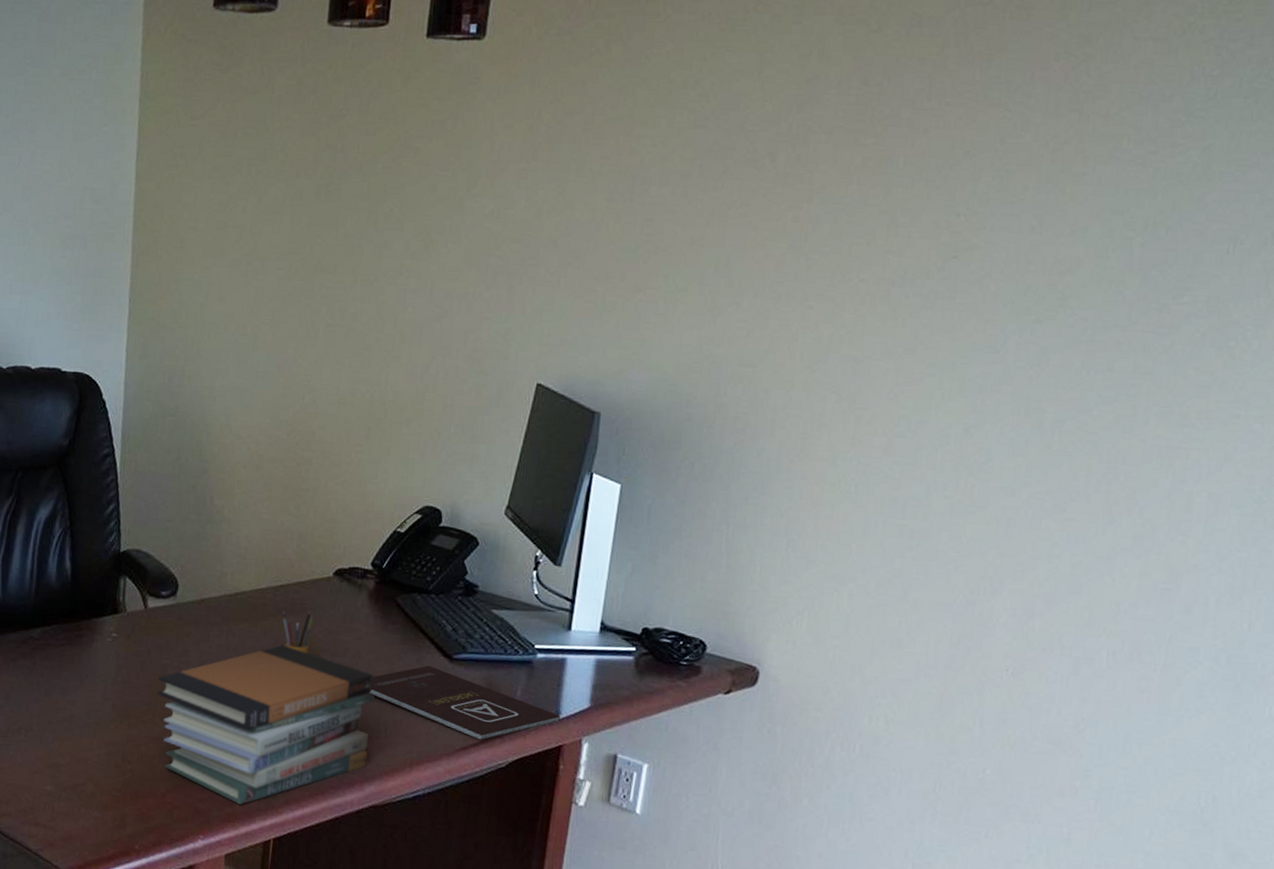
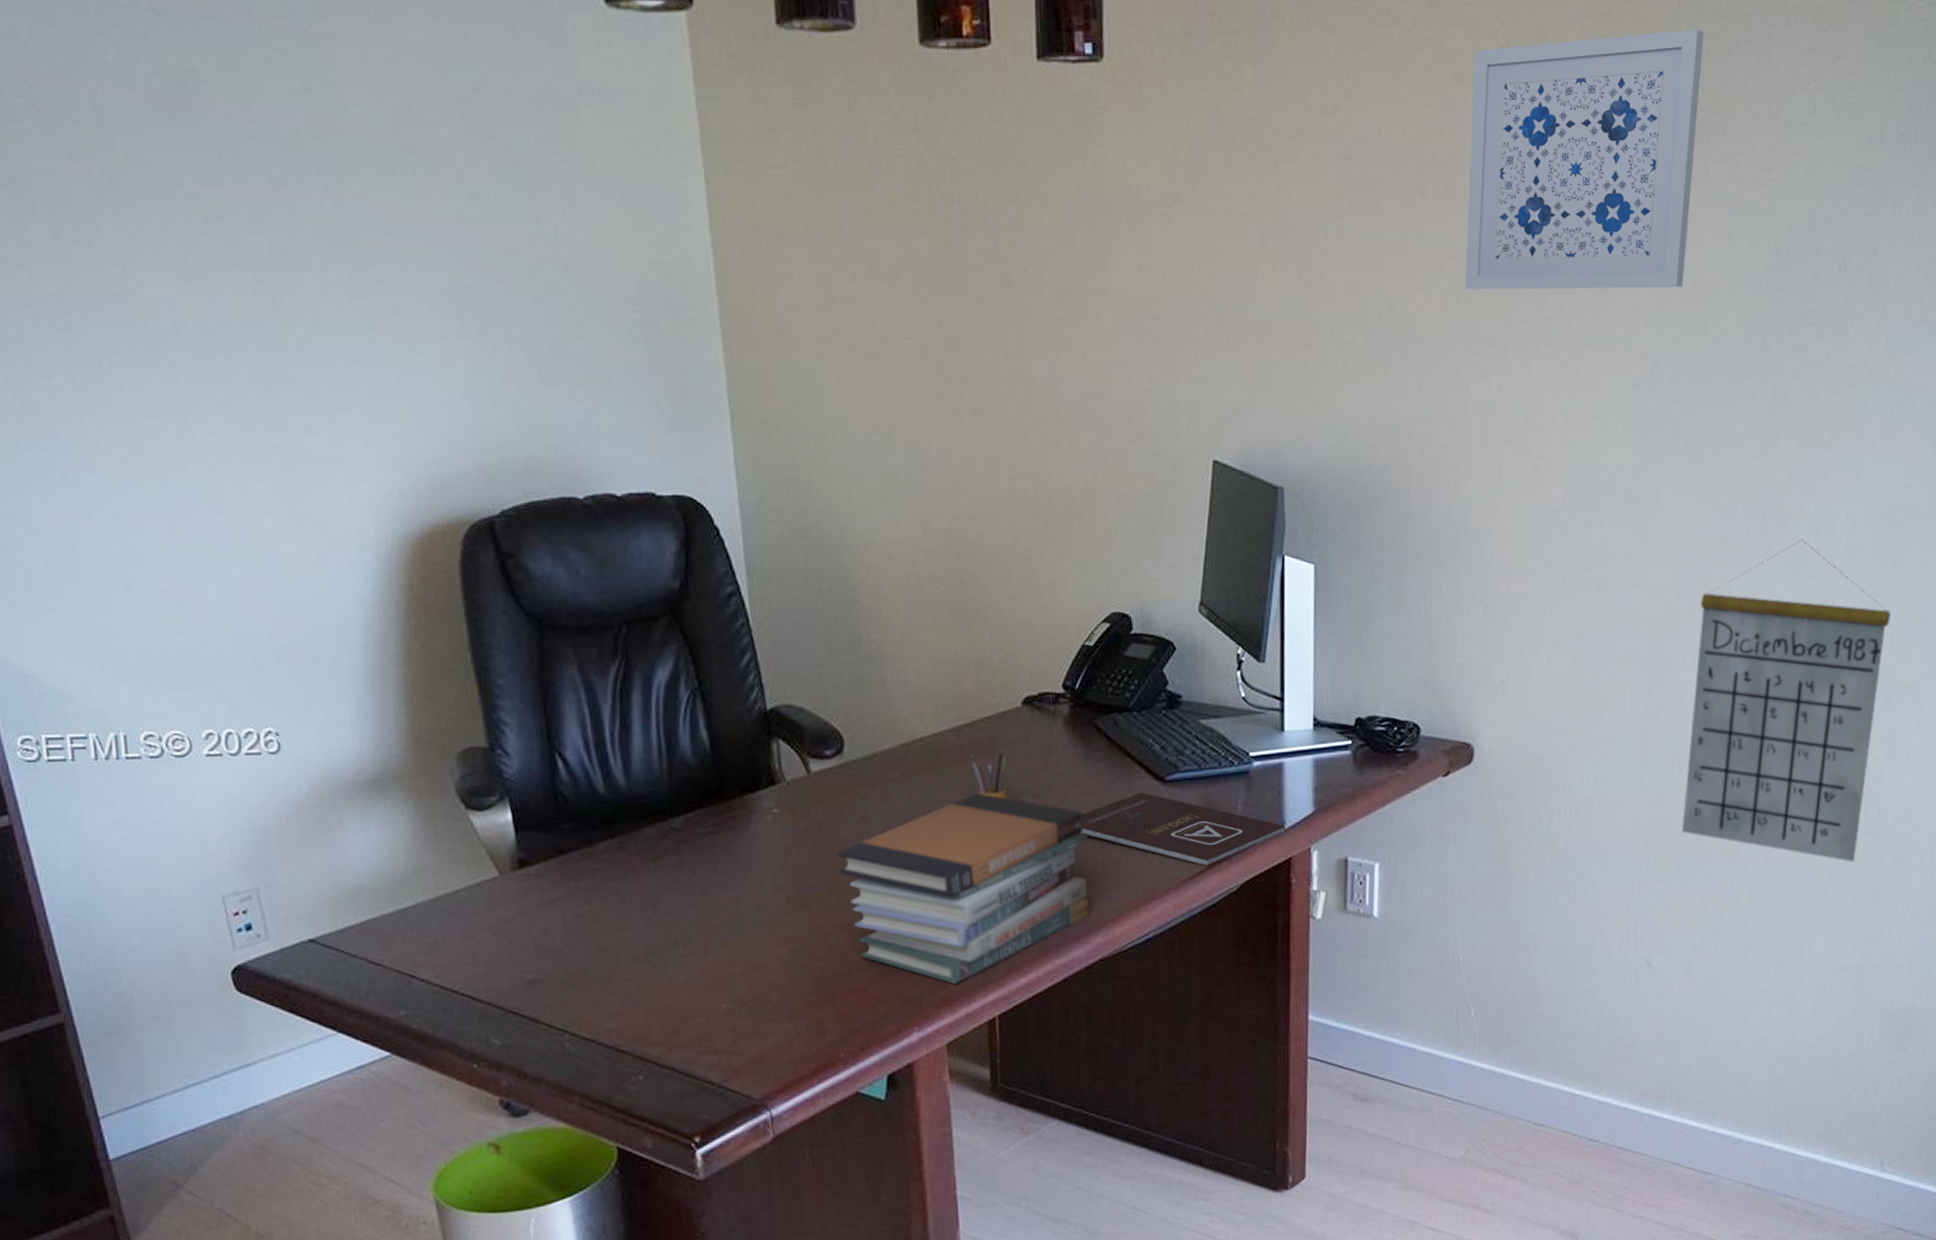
wall art: none [805,17,1096,260] -> present [1464,28,1704,290]
calendar: none [976,514,1252,848] -> present [1681,539,1892,862]

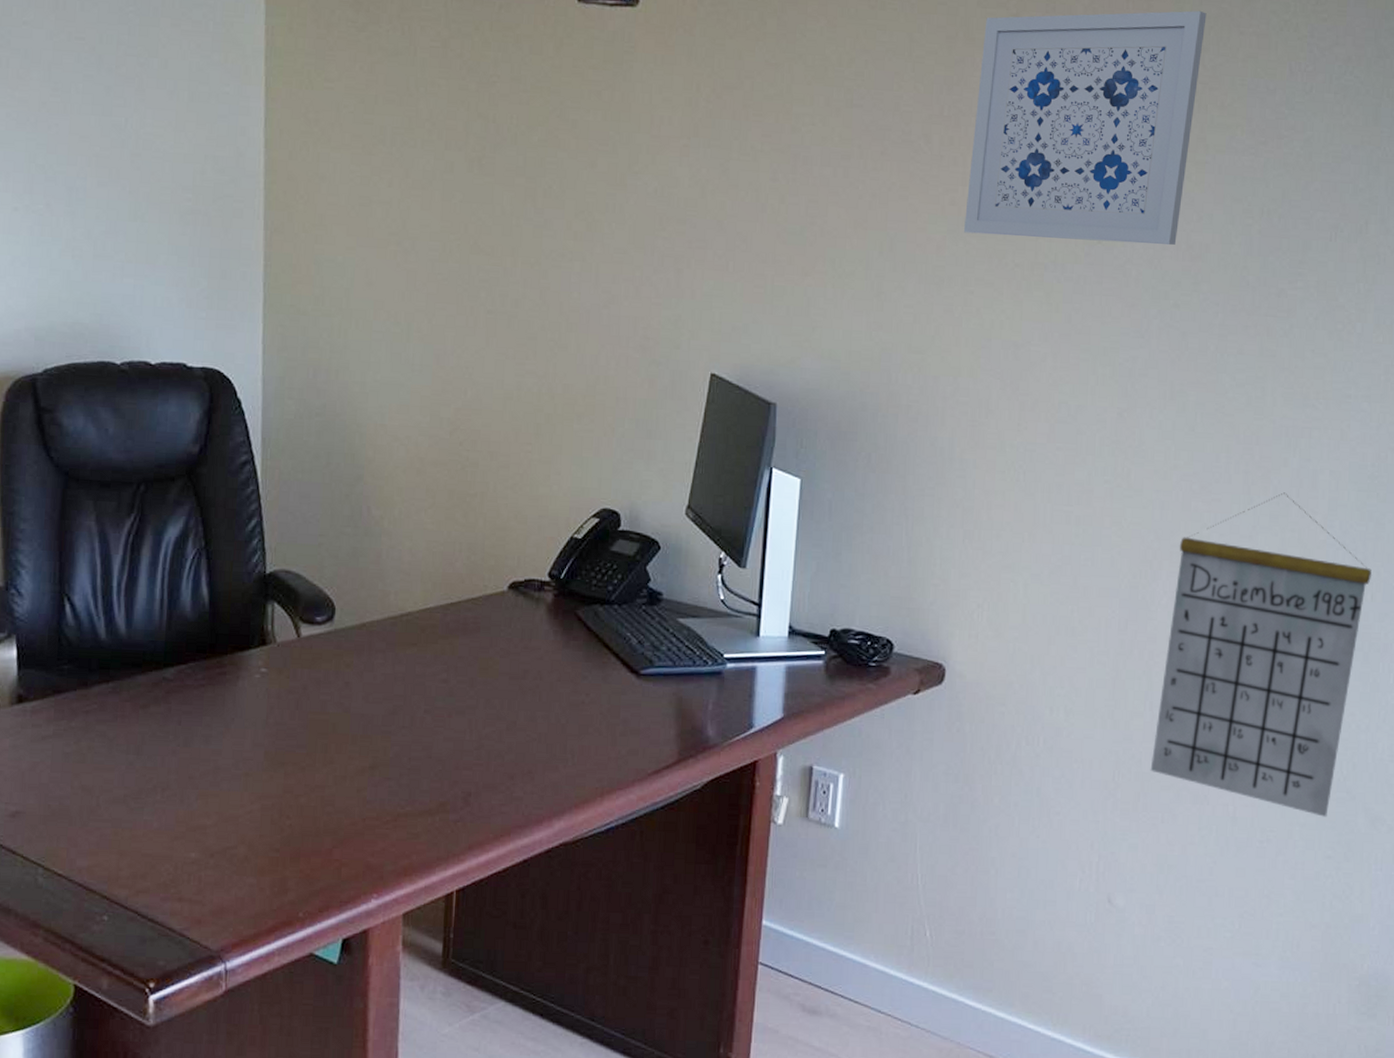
book stack: present [836,793,1090,984] -> none [316,670,560,855]
pencil box: present [970,748,1007,799] -> none [454,629,489,678]
book: present [1079,792,1286,867] -> none [552,683,754,762]

